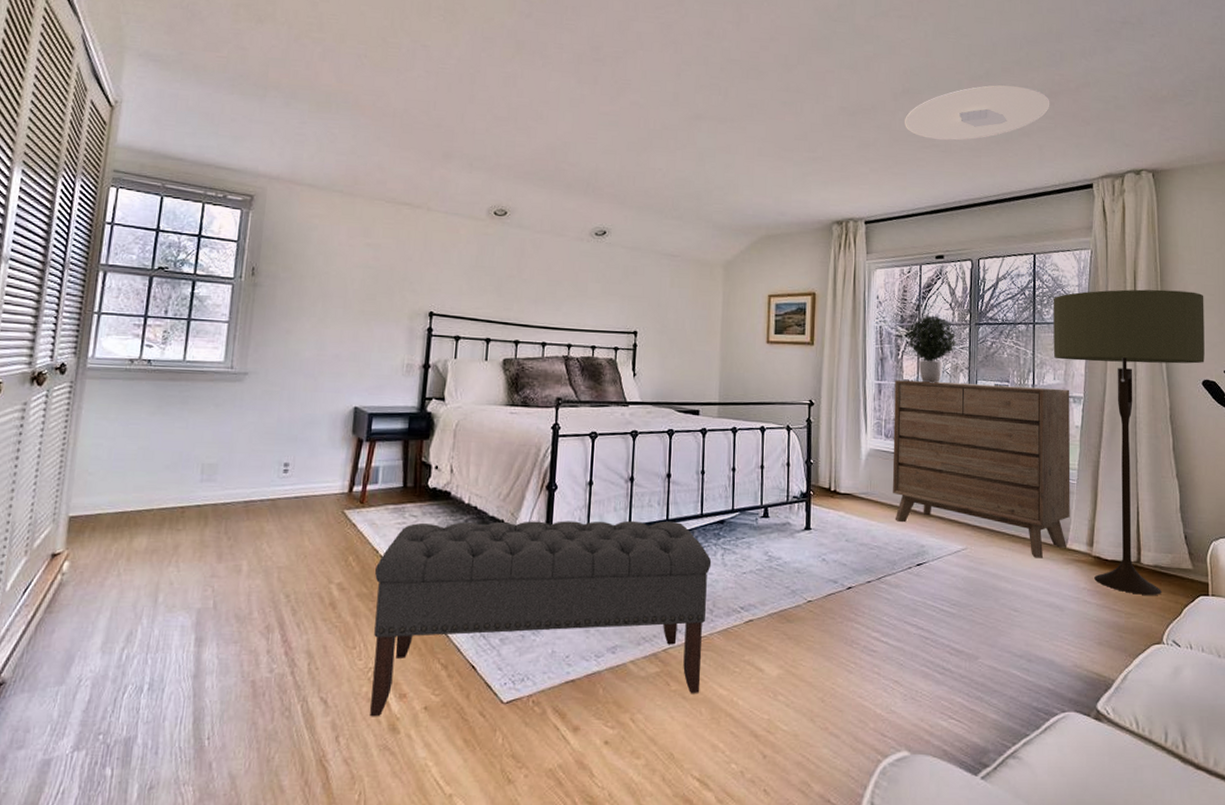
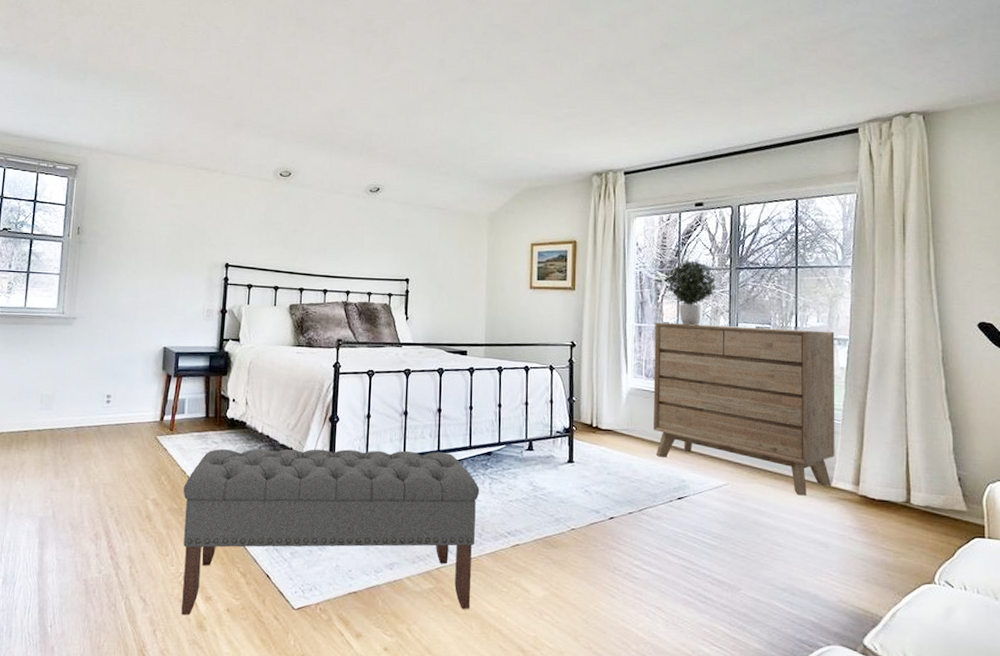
ceiling light: present [905,85,1050,141] -> none [663,34,813,92]
floor lamp: present [1053,289,1205,595] -> none [816,232,981,536]

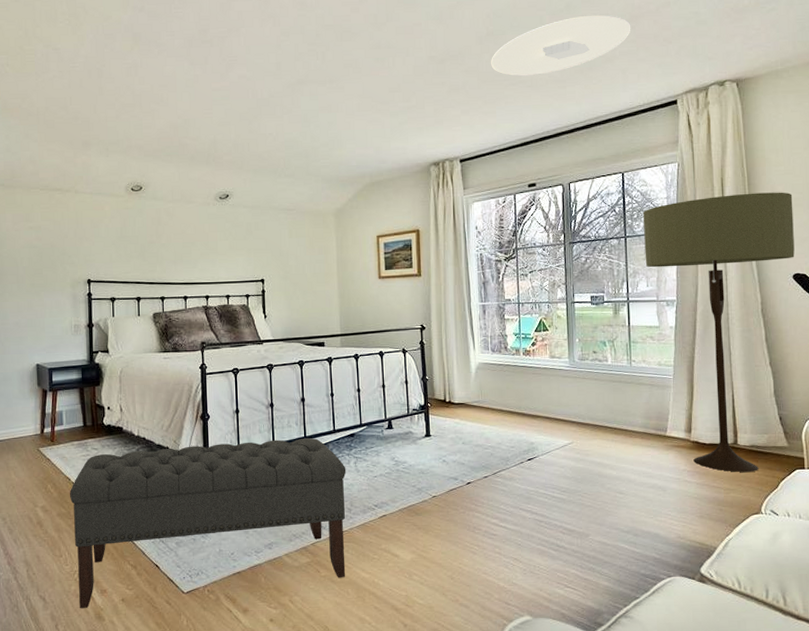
dresser: present [653,322,835,496] -> none [497,294,668,447]
ceiling light: none [663,34,813,92] -> present [491,14,631,77]
potted plant: present [665,260,719,326] -> none [505,239,555,300]
floor lamp: none [816,232,981,536] -> present [642,192,795,472]

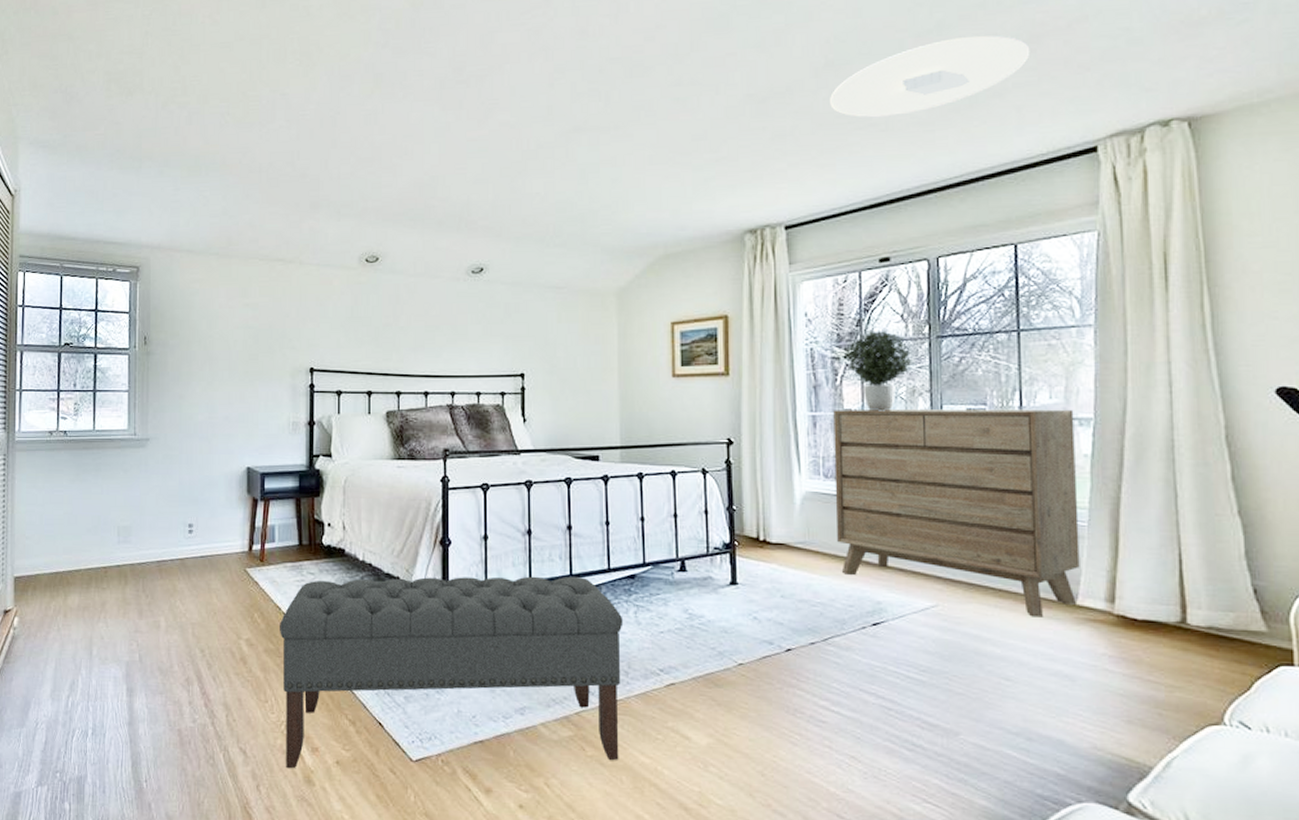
dresser: none [497,294,668,447] -> present [833,409,1080,618]
potted plant: none [505,239,555,300] -> present [844,331,916,411]
floor lamp: present [642,192,795,472] -> none [1044,272,1279,664]

